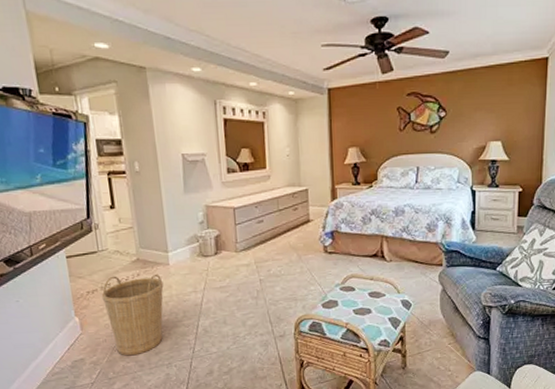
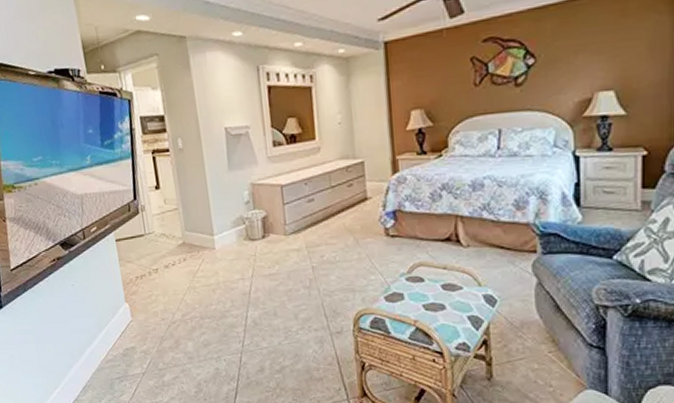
basket: present [101,274,164,356] -> none [149,259,211,347]

